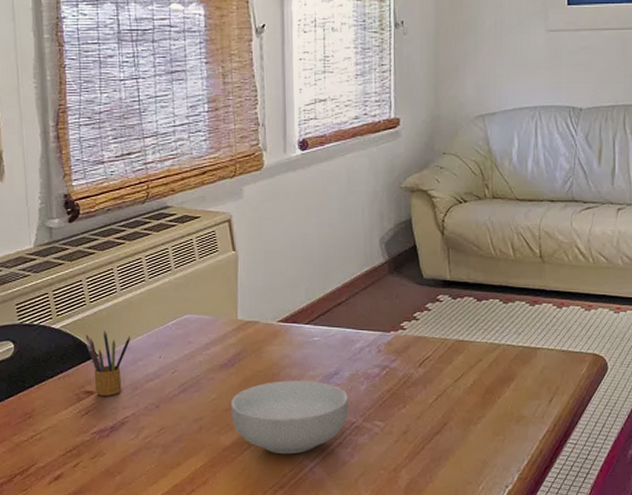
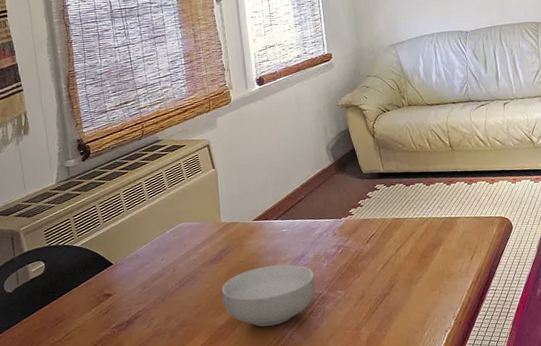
pencil box: present [85,330,131,396] -> none [101,243,138,297]

